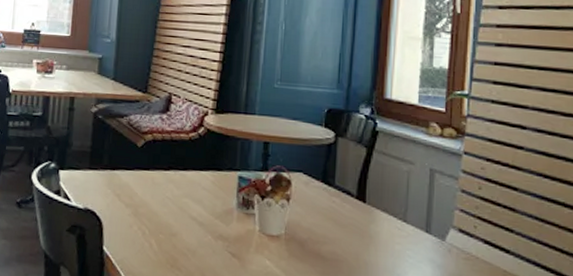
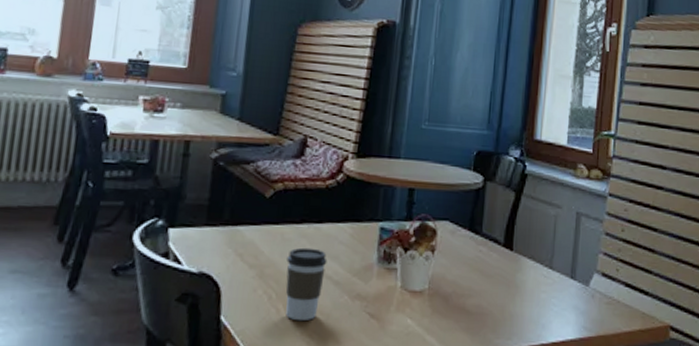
coffee cup: none [157,191,192,256] -> present [285,247,328,322]

